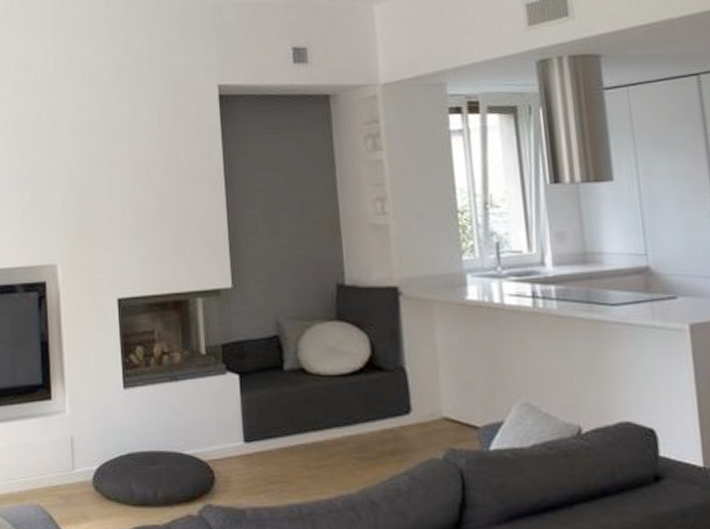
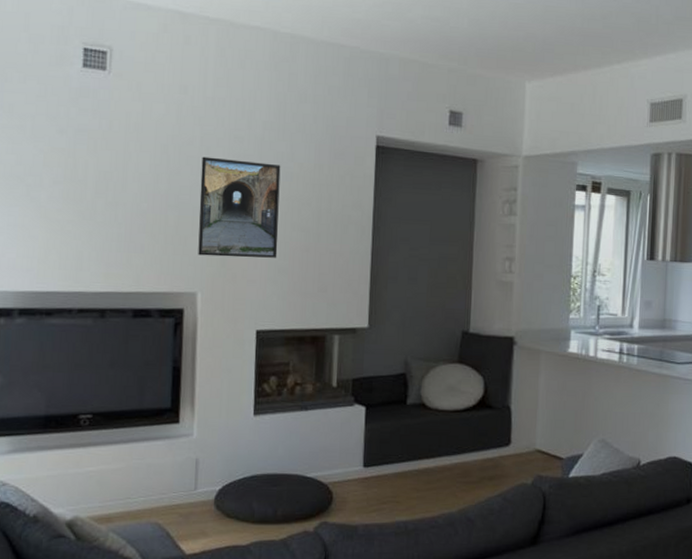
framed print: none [50,127,131,227] -> present [198,156,281,258]

